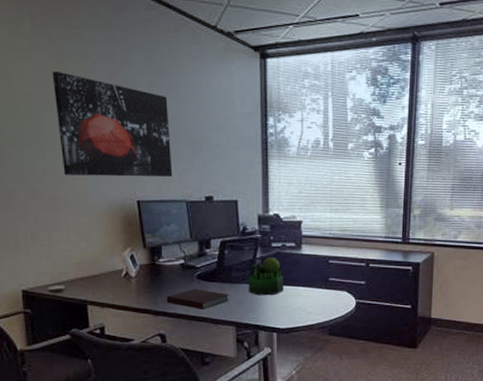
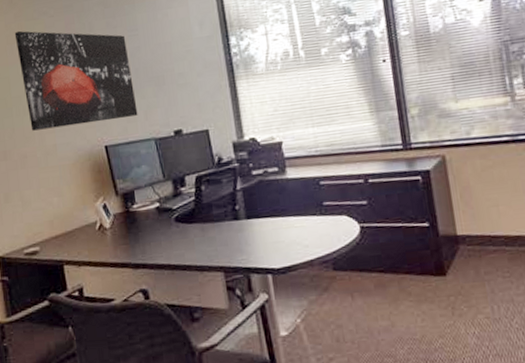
notebook: present [166,288,229,309] -> none [144,233,213,257]
plant: present [248,256,284,296] -> none [230,186,273,233]

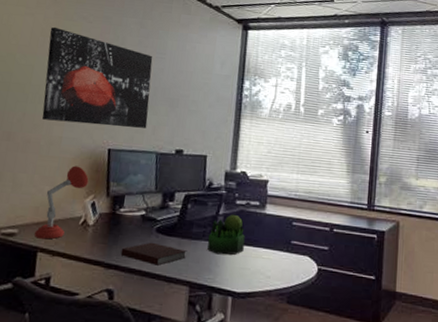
desk lamp: none [56,170,94,252] -> present [34,166,89,240]
notebook: none [144,233,213,257] -> present [120,242,187,266]
plant: none [230,186,273,233] -> present [207,214,245,255]

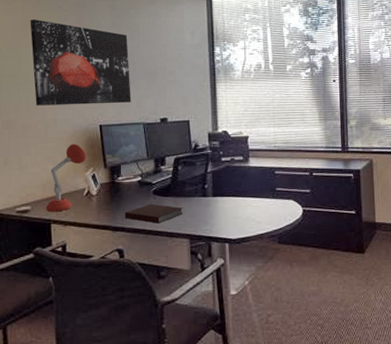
plant: present [207,214,245,255] -> none [200,170,234,208]

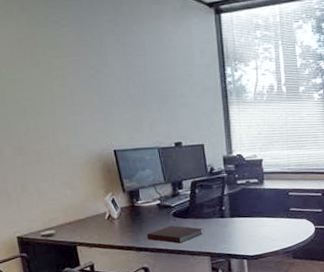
wall art: present [30,19,131,106] -> none [26,36,144,131]
desk lamp: present [46,144,86,212] -> none [69,169,104,235]

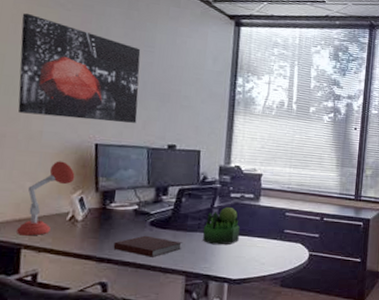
wall art: none [26,36,144,131] -> present [18,13,141,123]
desk lamp: none [69,169,104,235] -> present [17,161,75,236]
plant: none [218,192,250,228] -> present [203,206,240,245]

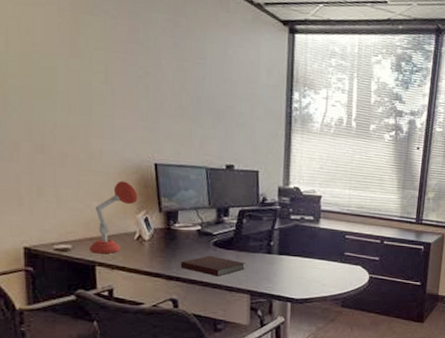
wall art: present [18,13,141,123] -> none [68,21,194,142]
plant: present [203,206,240,245] -> none [264,228,301,266]

